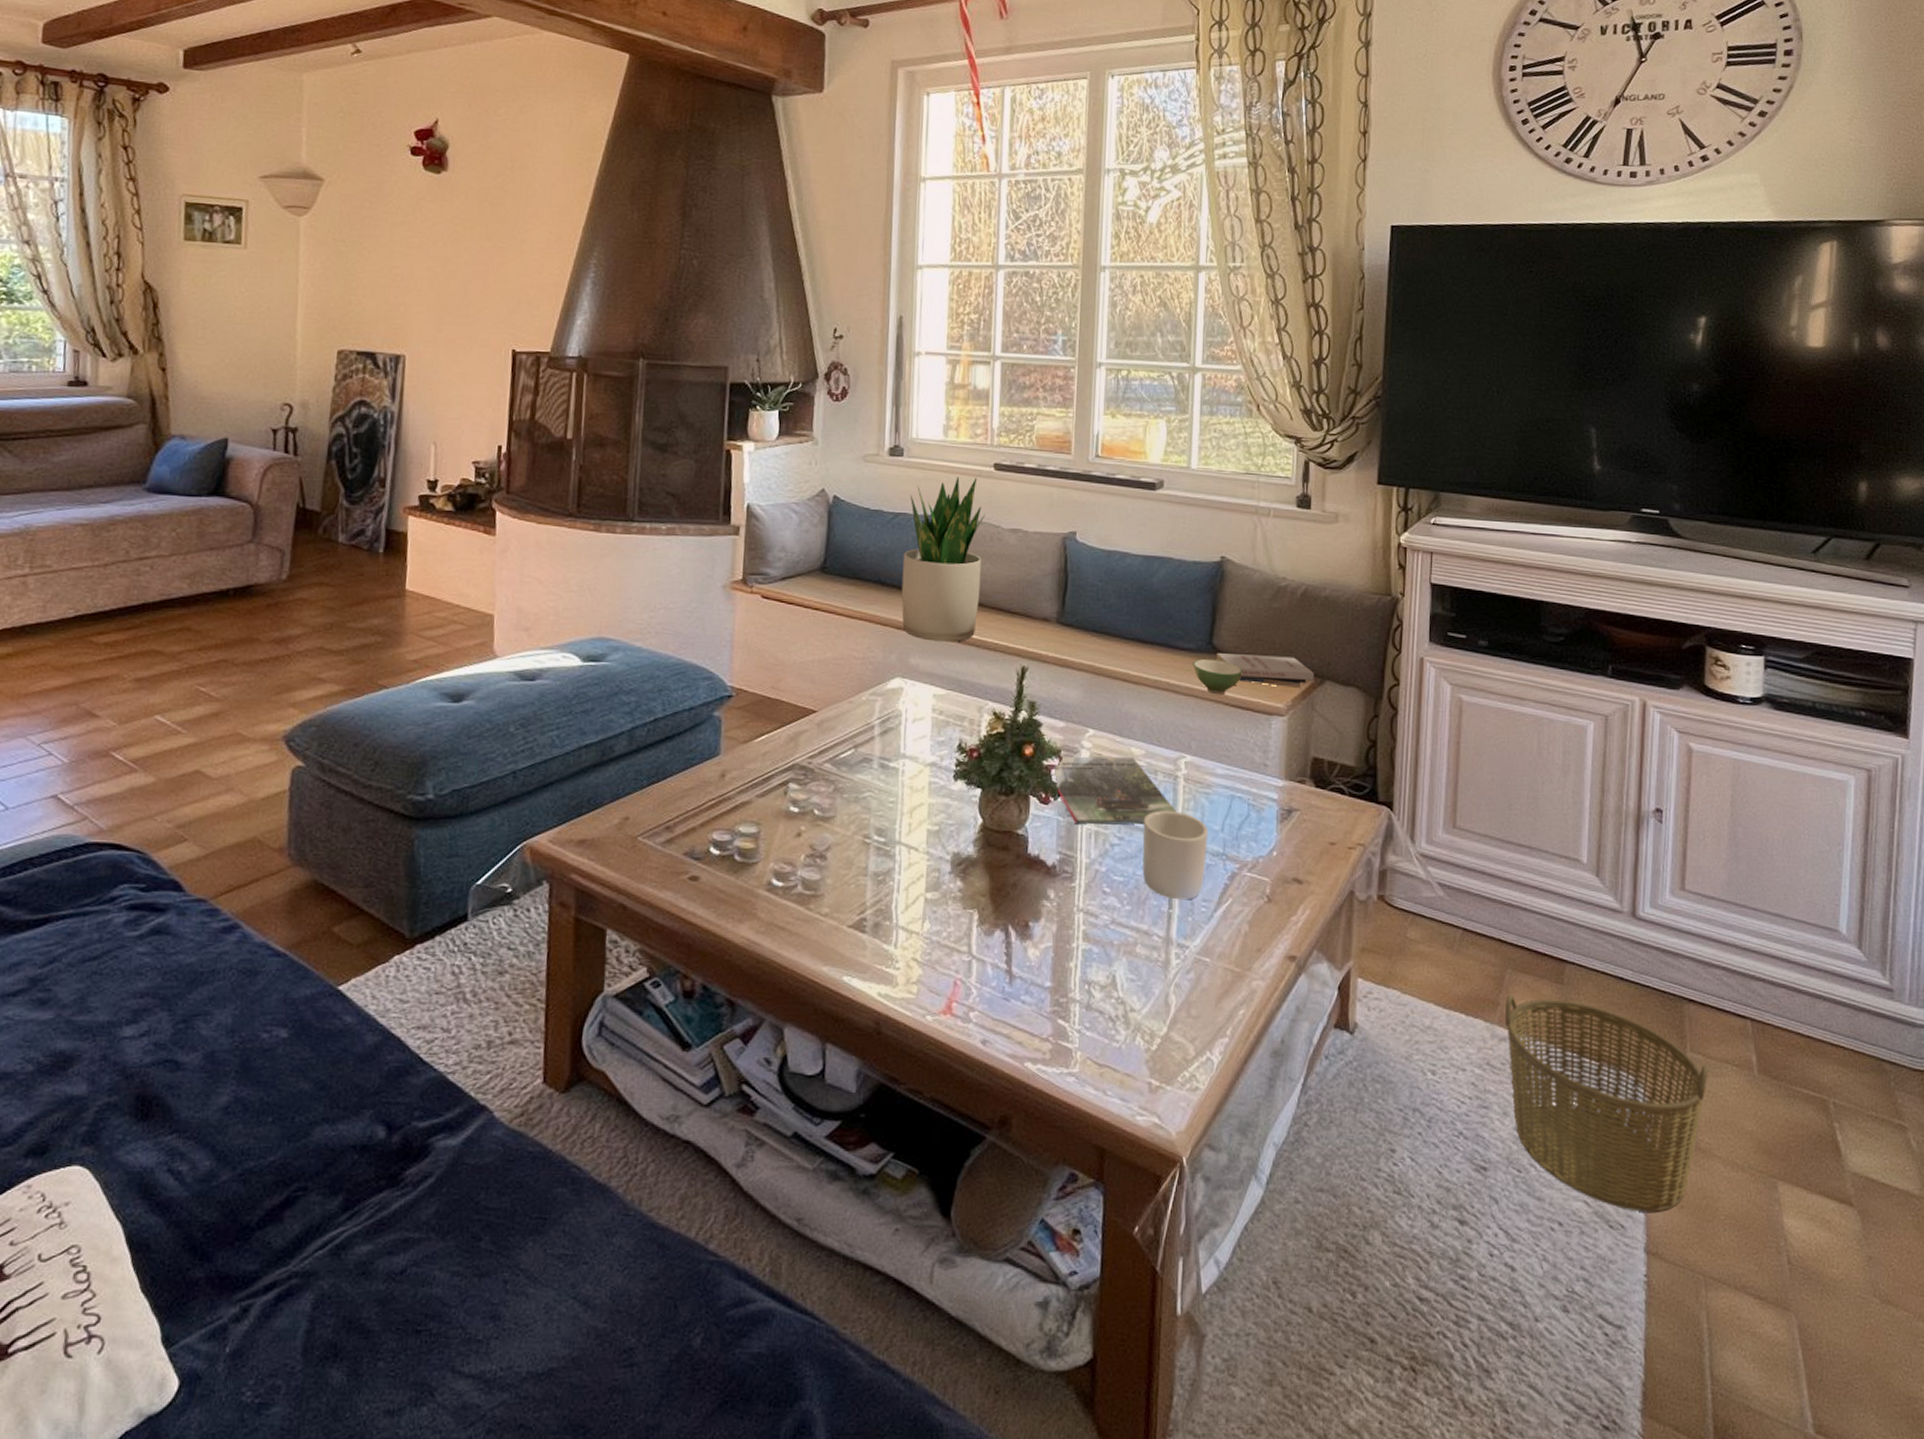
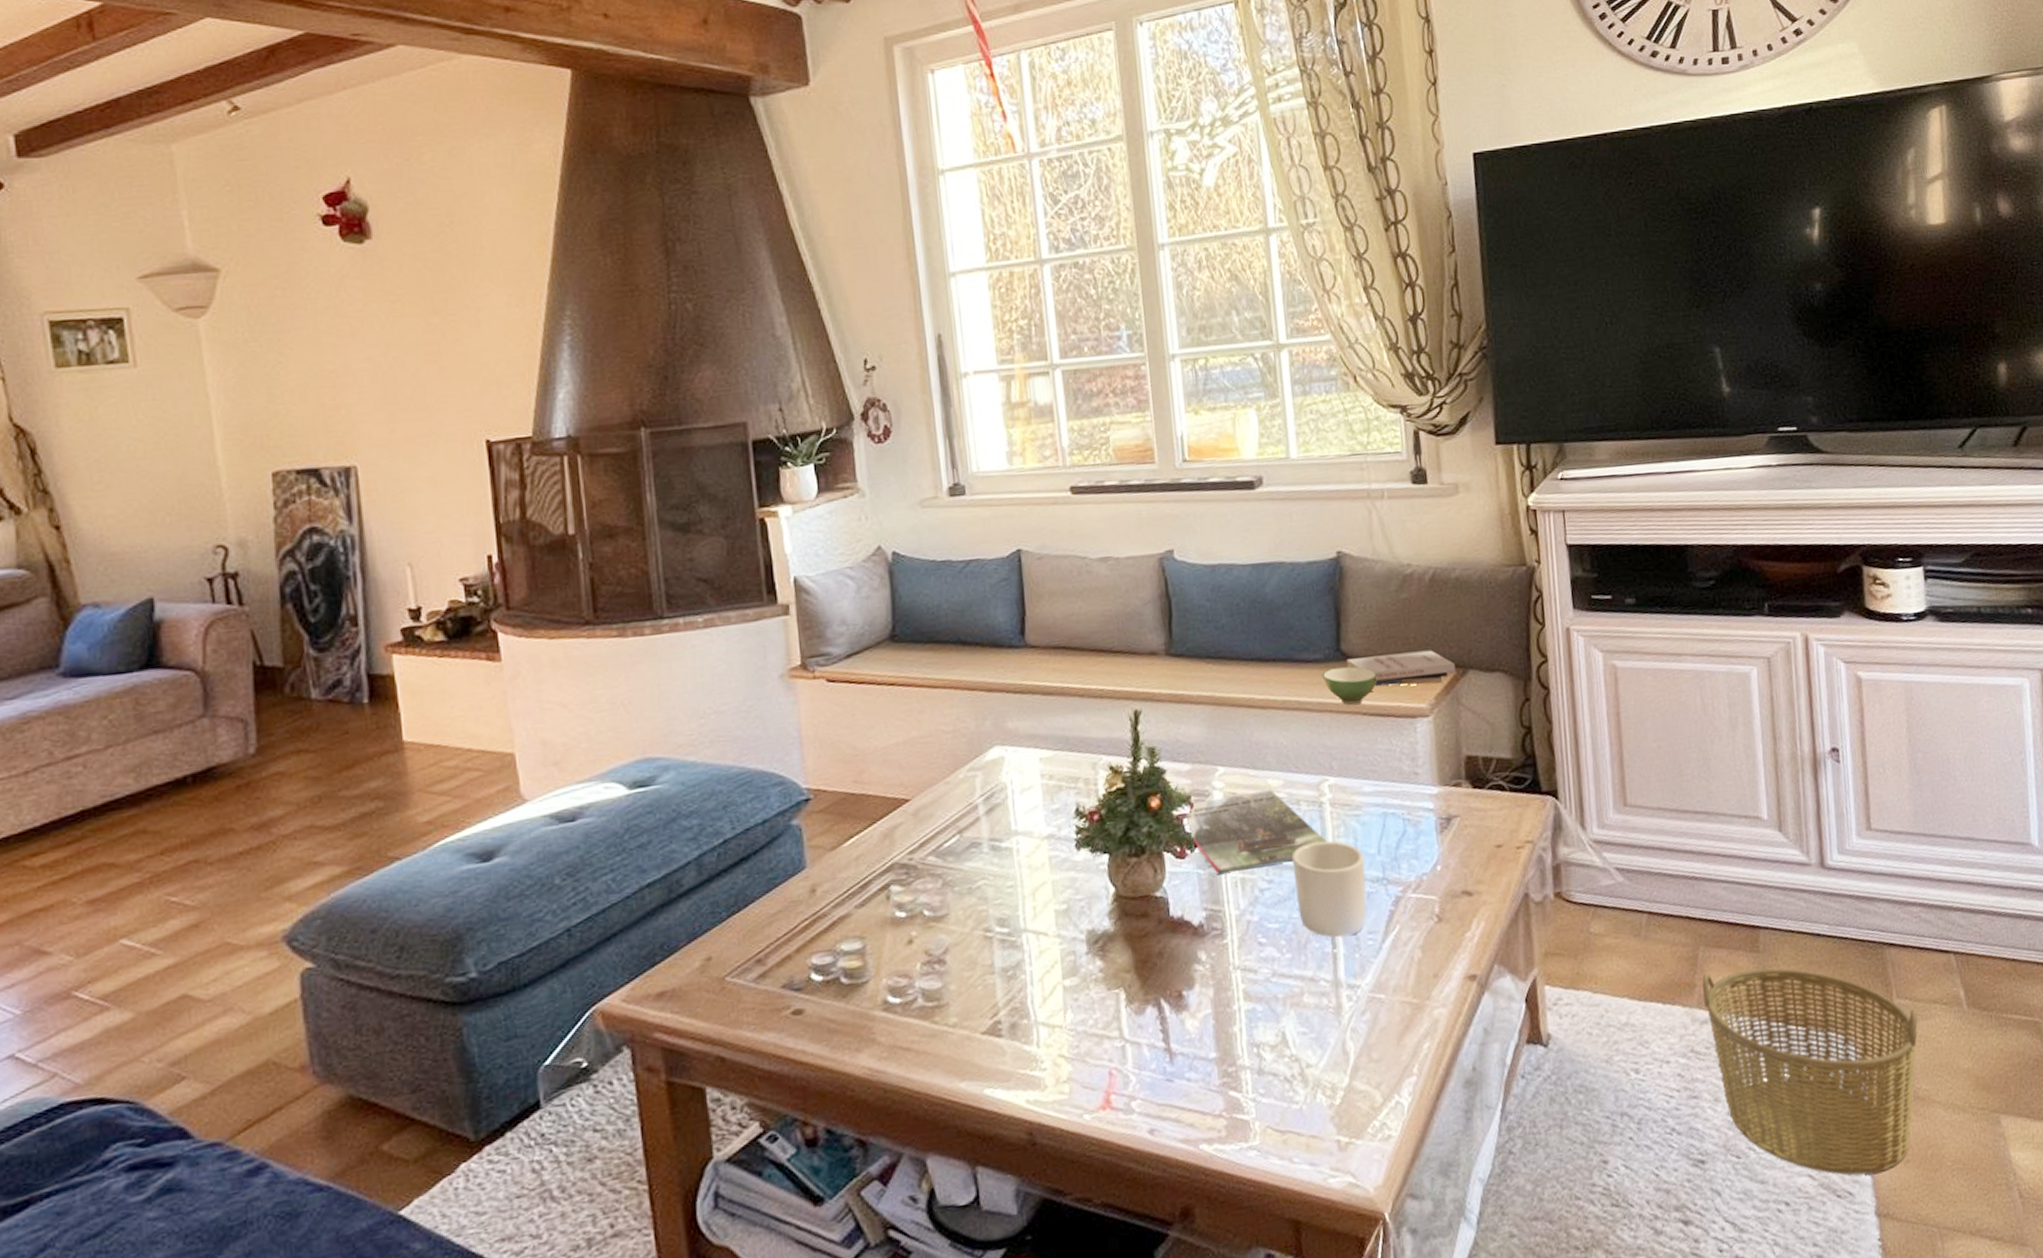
planter: present [901,477,985,642] -> none [979,506,1076,700]

